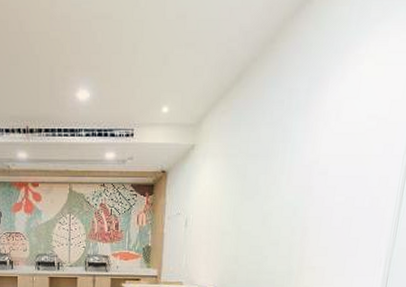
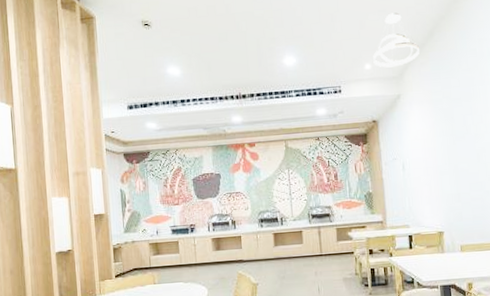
pendant light: none [172,48,223,113] -> present [373,12,419,68]

